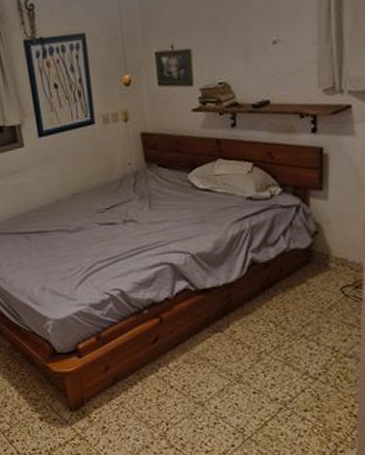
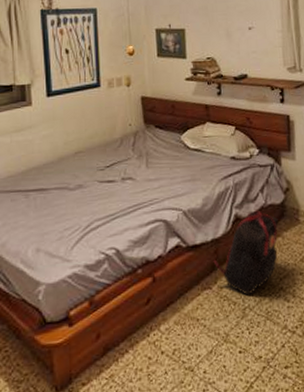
backpack: none [225,254,303,341] -> present [213,210,279,296]

